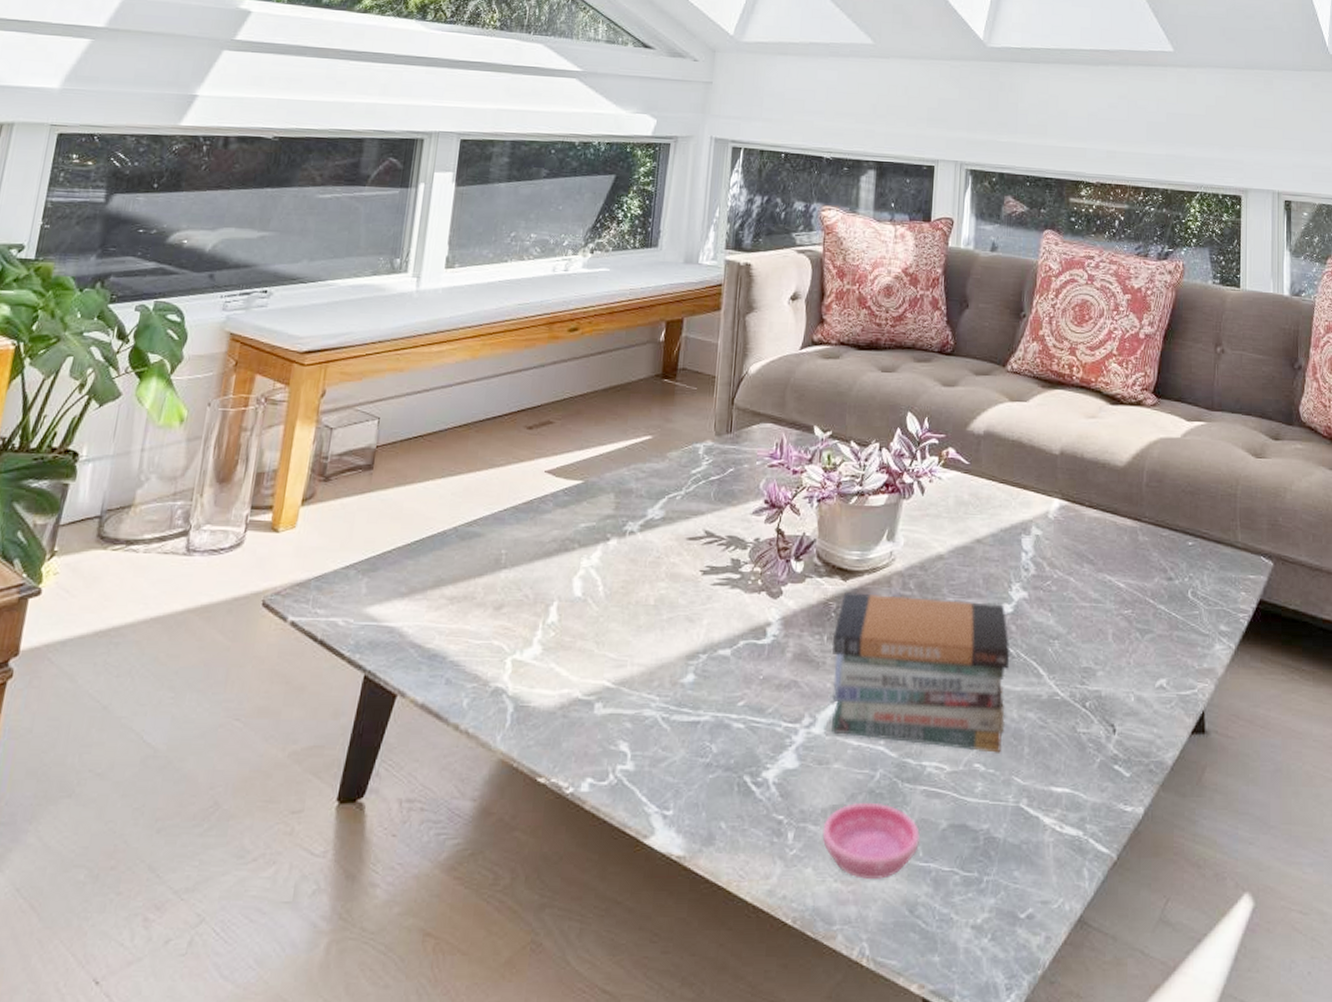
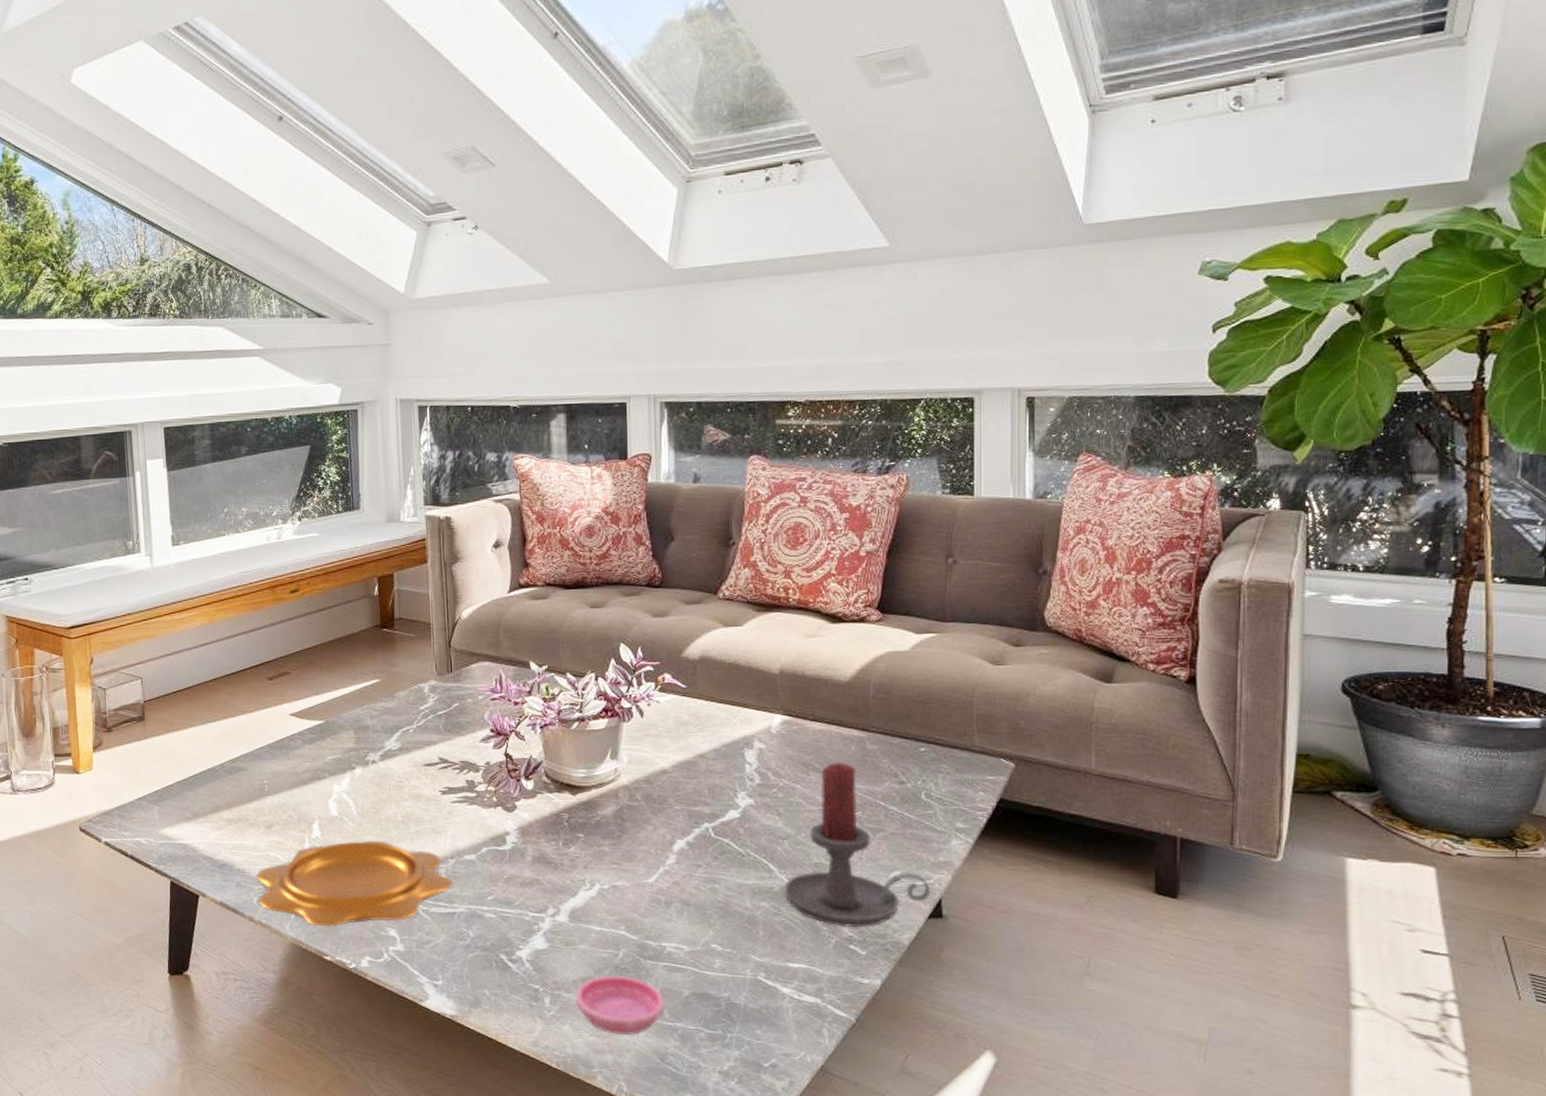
decorative bowl: none [468,628,702,739] -> present [255,840,453,927]
book stack: present [831,592,1010,753] -> none [567,805,740,936]
candle holder: none [1052,553,1195,745] -> present [784,761,931,928]

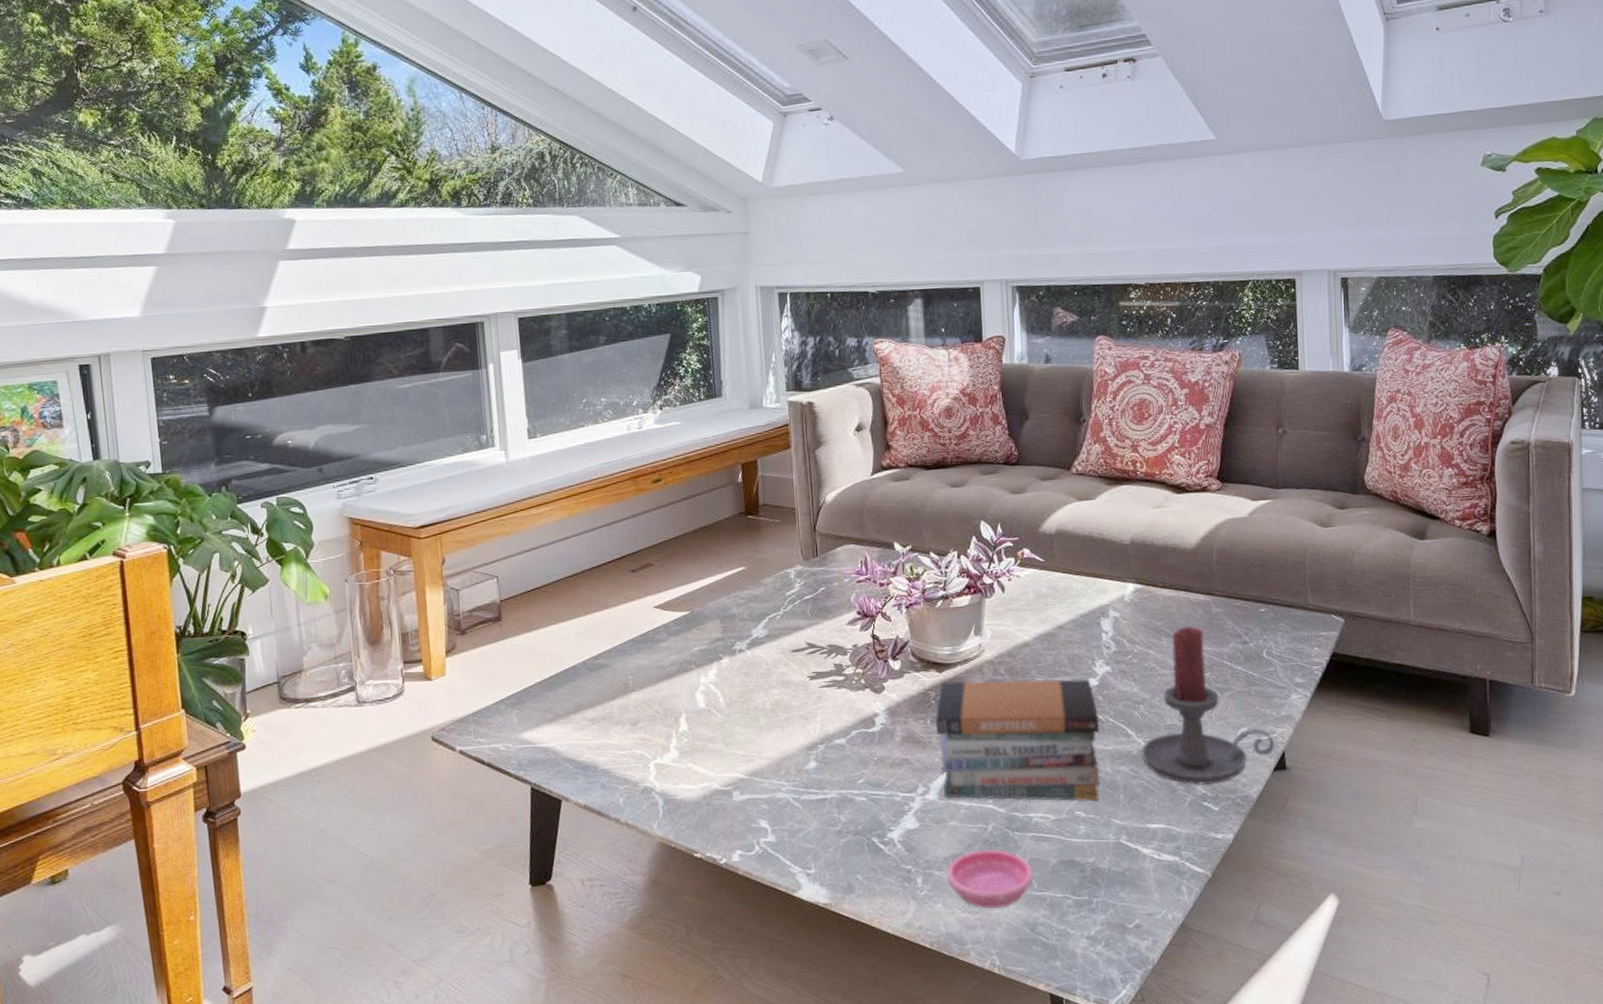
decorative bowl: present [255,840,453,927] -> none [621,730,823,823]
book stack: none [567,805,740,936] -> present [935,679,1100,802]

